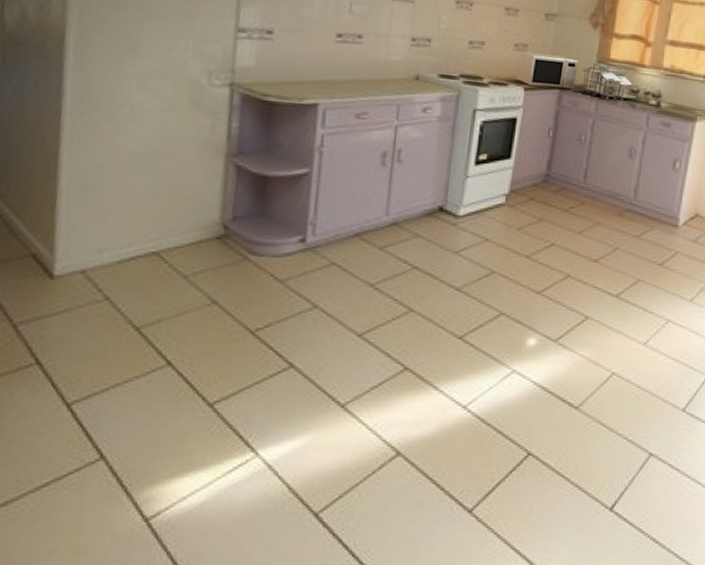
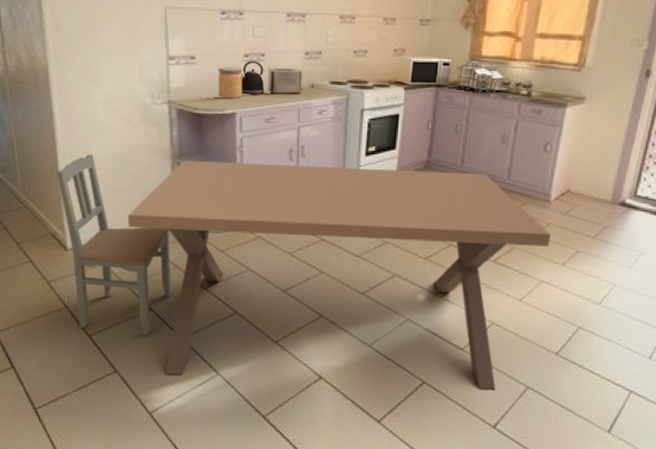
dining chair: none [54,145,211,402] -> present [56,154,171,336]
dining table: none [151,159,678,460] -> present [127,160,551,389]
jar: none [298,46,333,87] -> present [218,66,243,99]
kettle: none [328,41,360,84] -> present [241,60,265,95]
toaster: none [361,52,407,87] -> present [267,67,303,95]

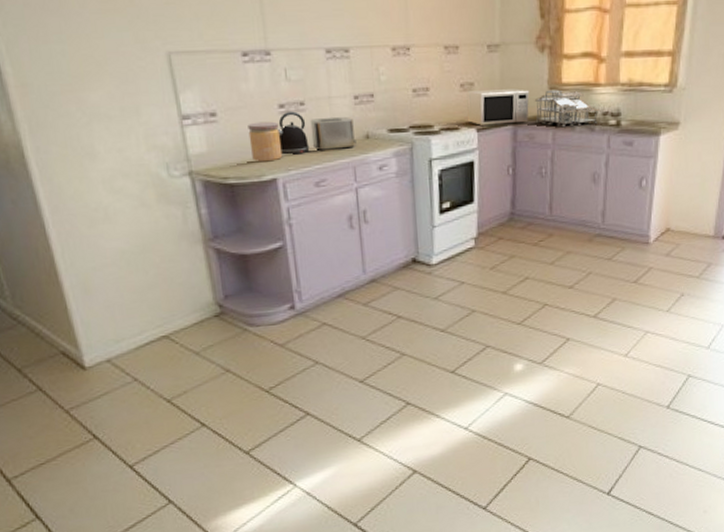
dining chair: present [56,154,171,336] -> none [55,248,226,460]
dining table: present [127,160,551,389] -> none [157,220,653,497]

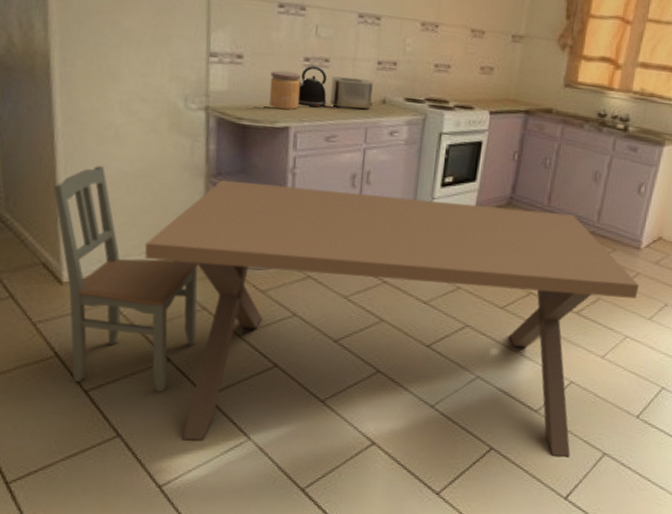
dining chair: none [55,248,226,460] -> present [53,166,198,392]
dining table: none [157,220,653,497] -> present [144,179,639,456]
microwave: present [467,89,530,126] -> none [482,75,546,113]
dish rack: present [534,89,601,128] -> none [547,86,611,126]

